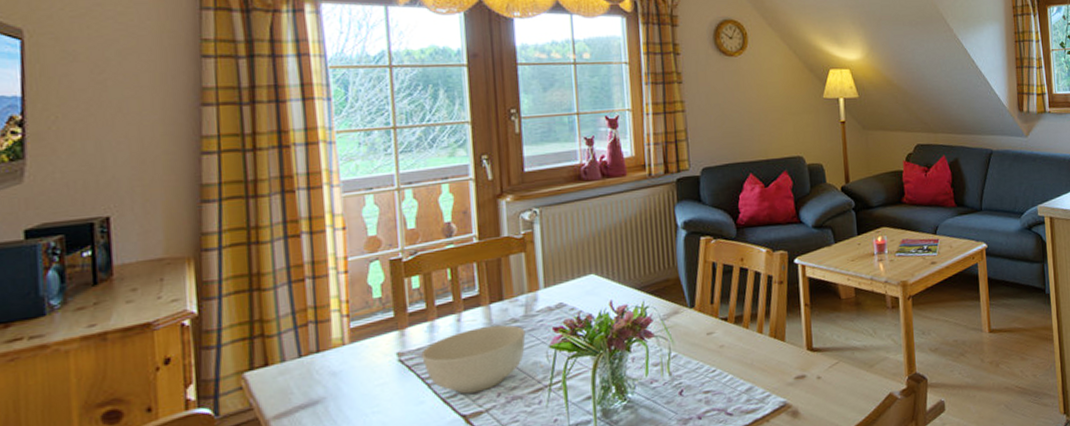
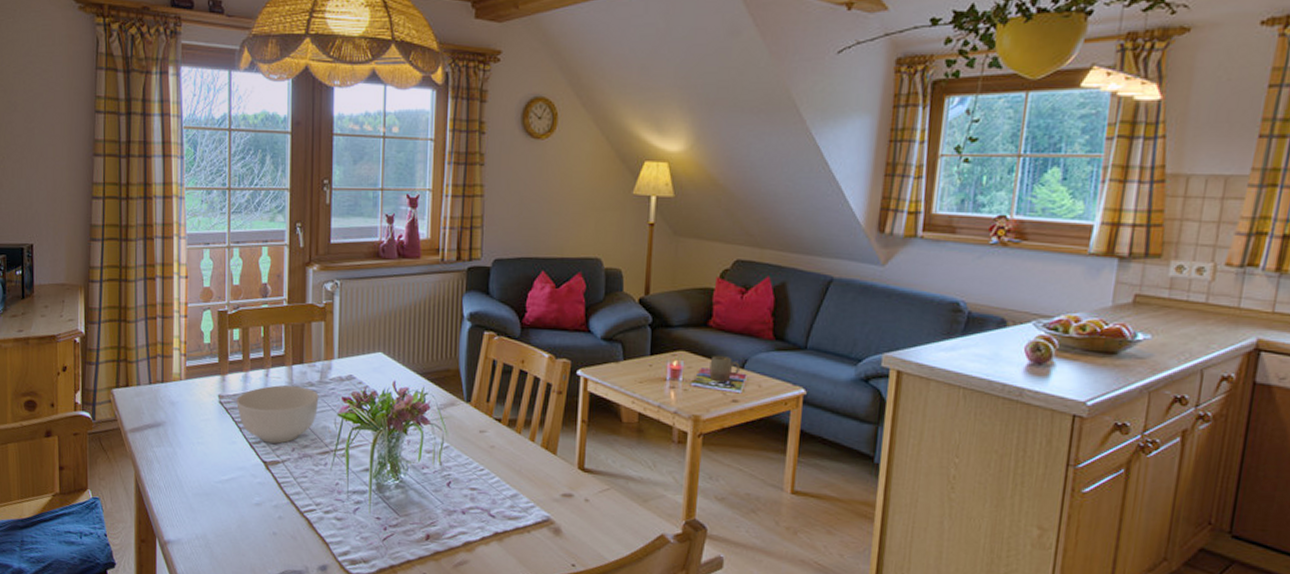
mug: none [908,225,933,249] -> present [709,355,740,381]

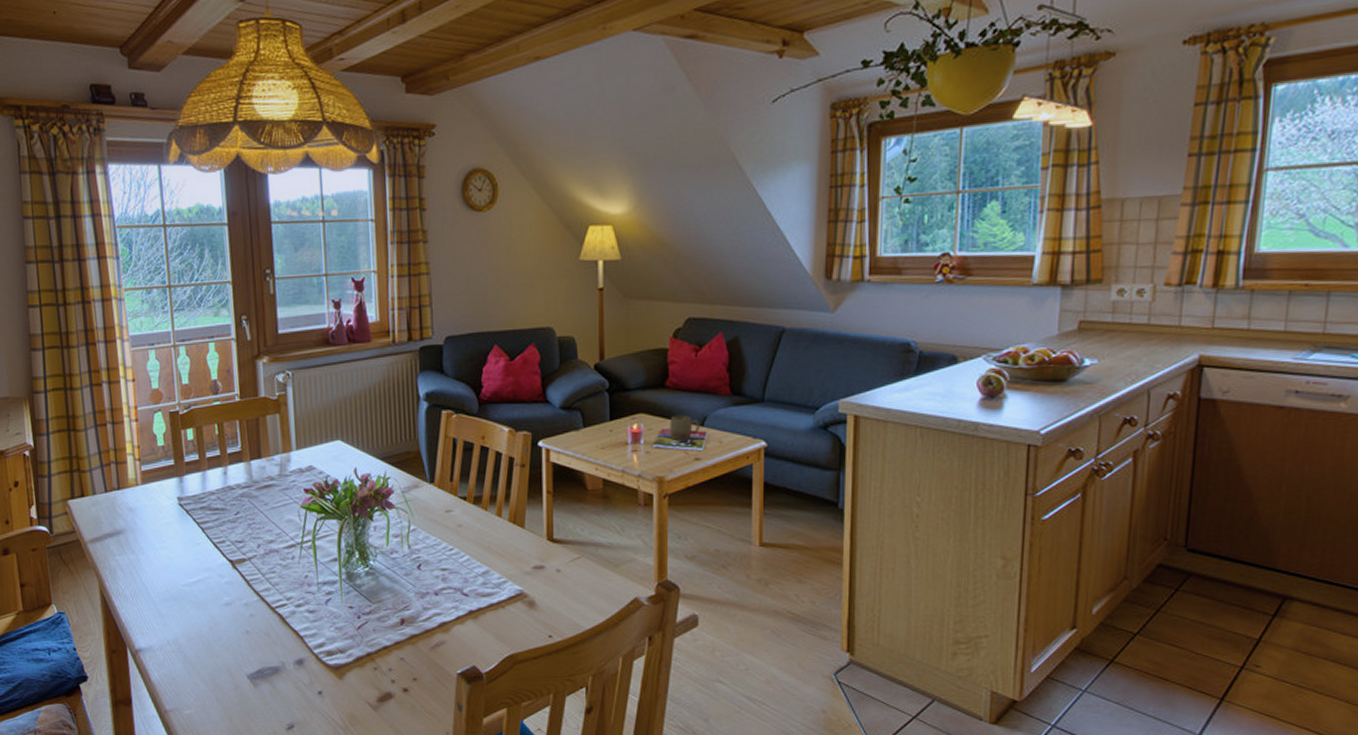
bowl: present [236,385,319,444] -> none [196,482,281,541]

